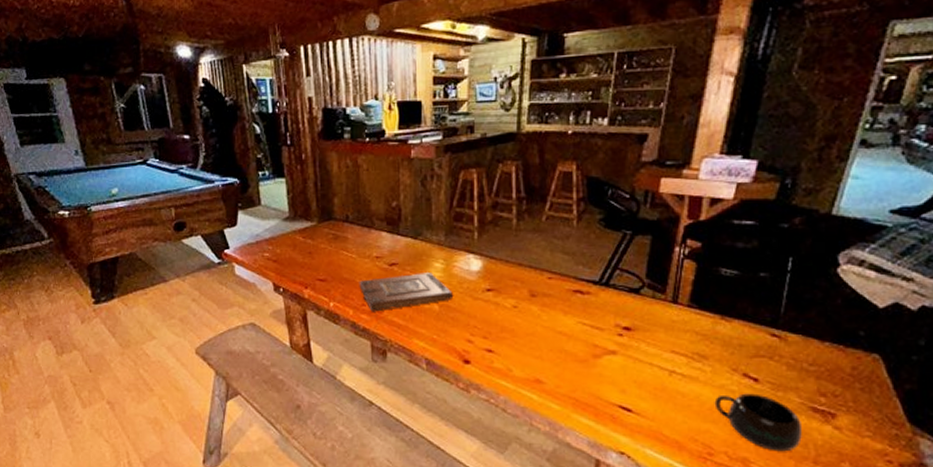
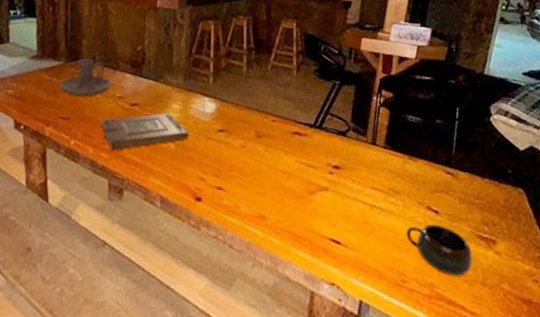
candle holder: none [315,218,366,258] -> present [60,59,111,97]

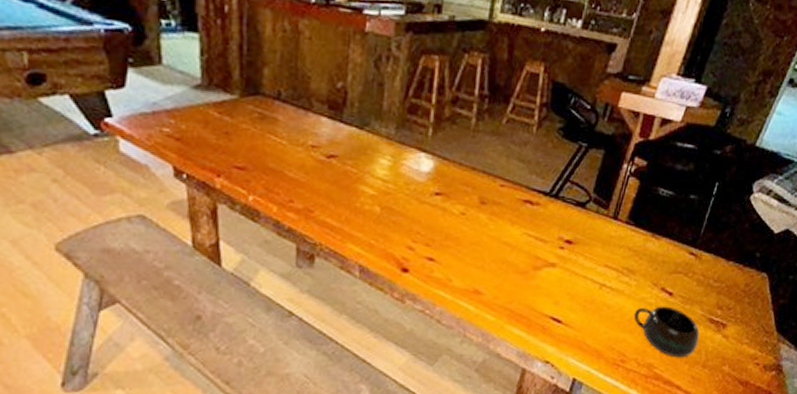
candle holder: present [60,59,111,97] -> none [234,94,301,144]
book: present [101,113,188,151] -> none [287,169,398,211]

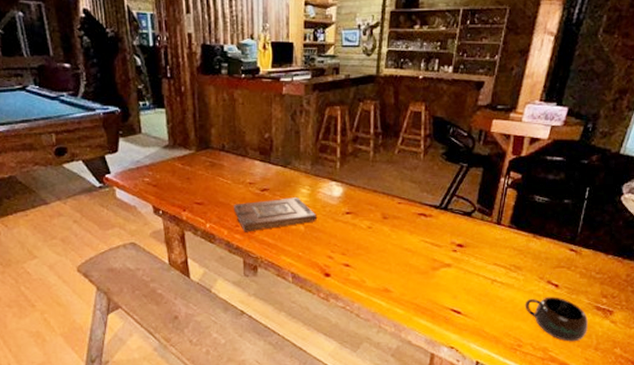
book: none [287,169,398,211] -> present [233,198,317,232]

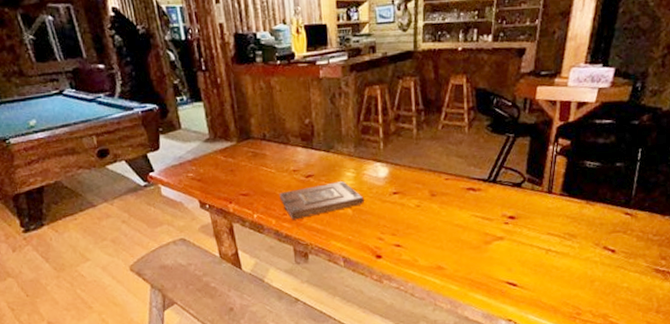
mug: present [524,297,588,342] -> none [581,262,648,307]

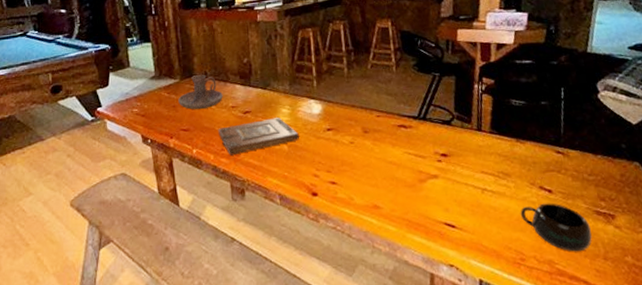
candle holder: none [236,137,284,174] -> present [178,75,223,110]
mug: none [581,262,648,307] -> present [520,203,592,252]

